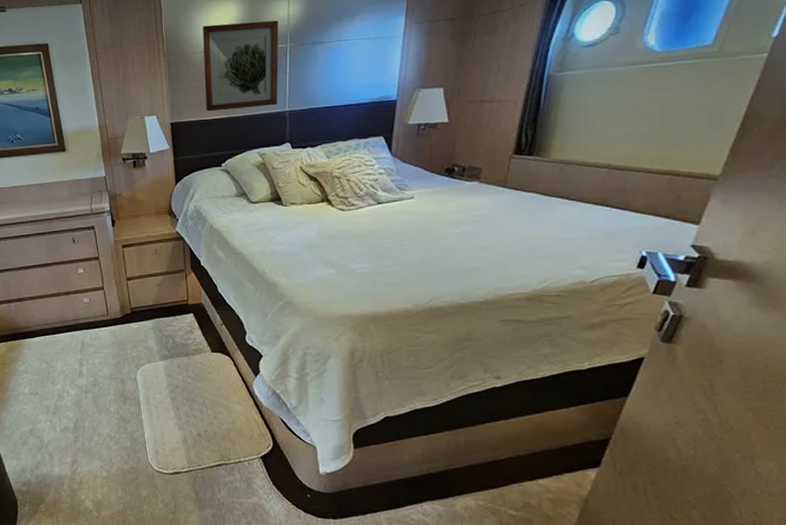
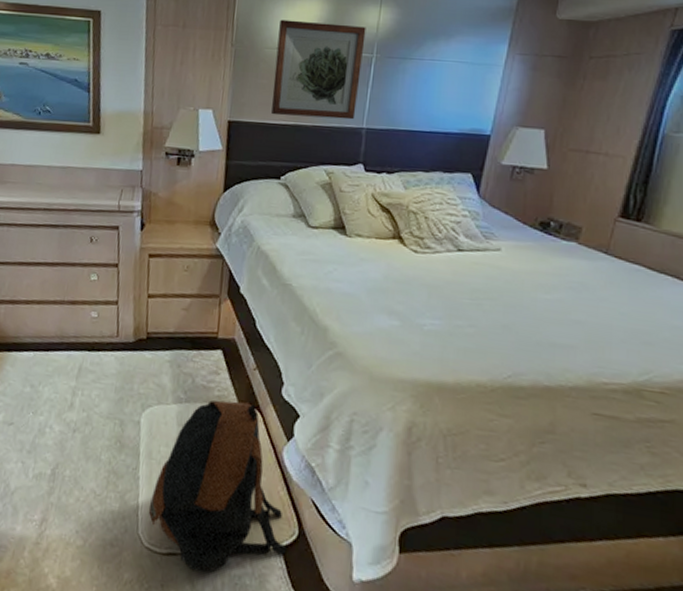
backpack: none [153,352,265,483] -> present [148,400,287,572]

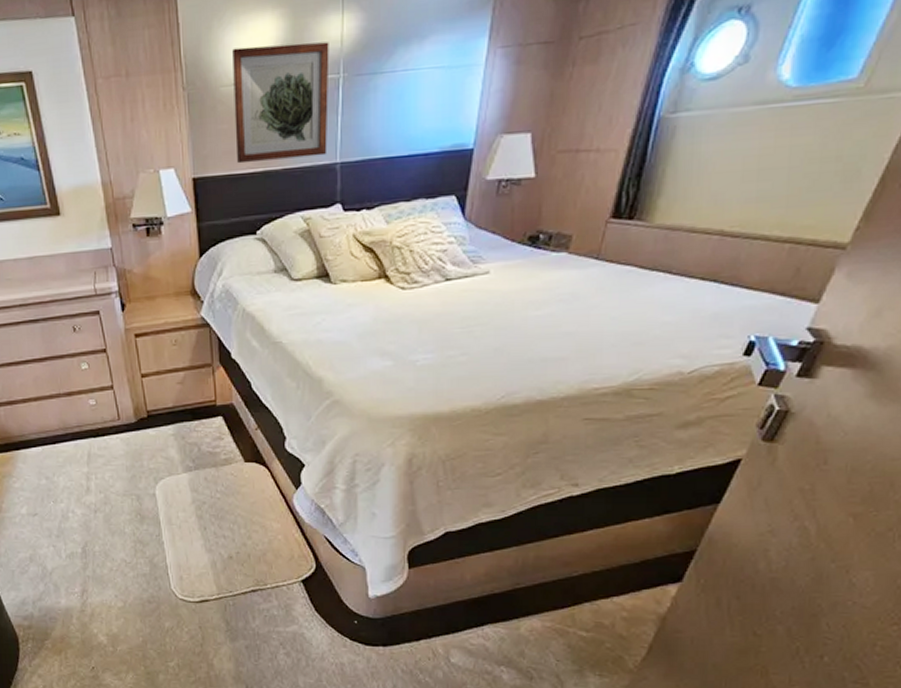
backpack: present [148,400,287,572] -> none [177,461,307,612]

